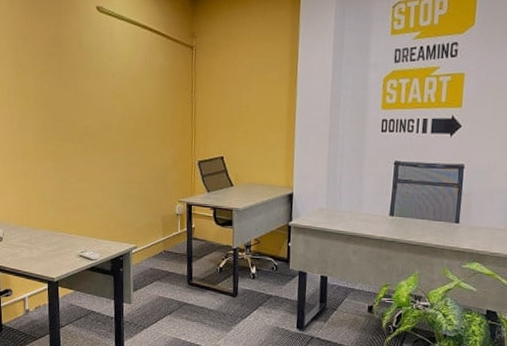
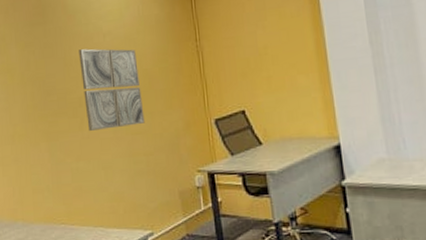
wall art: none [89,85,141,158] -> present [79,48,145,132]

